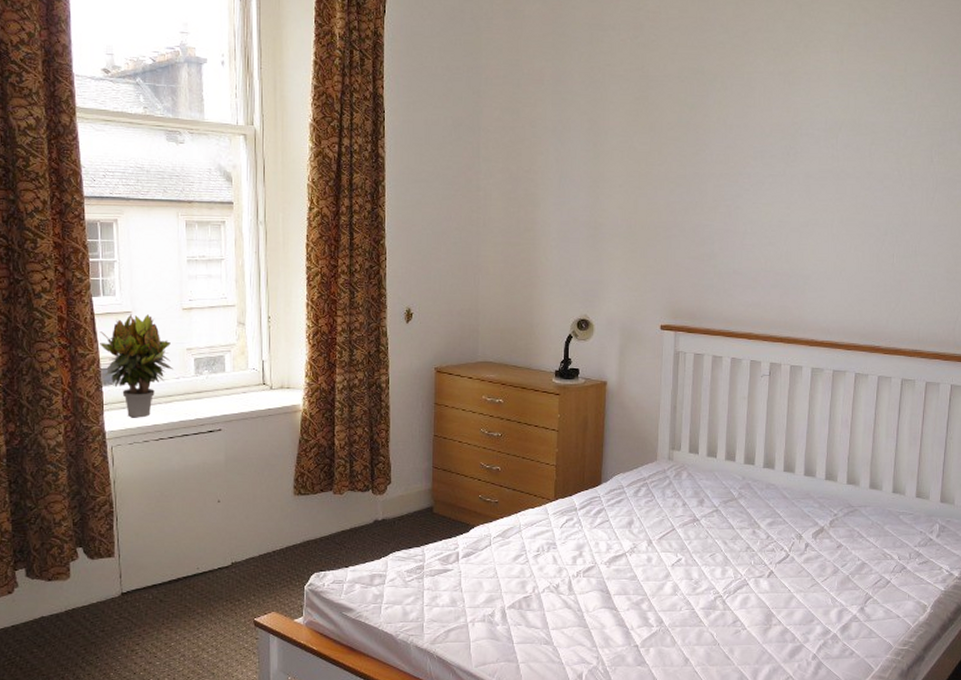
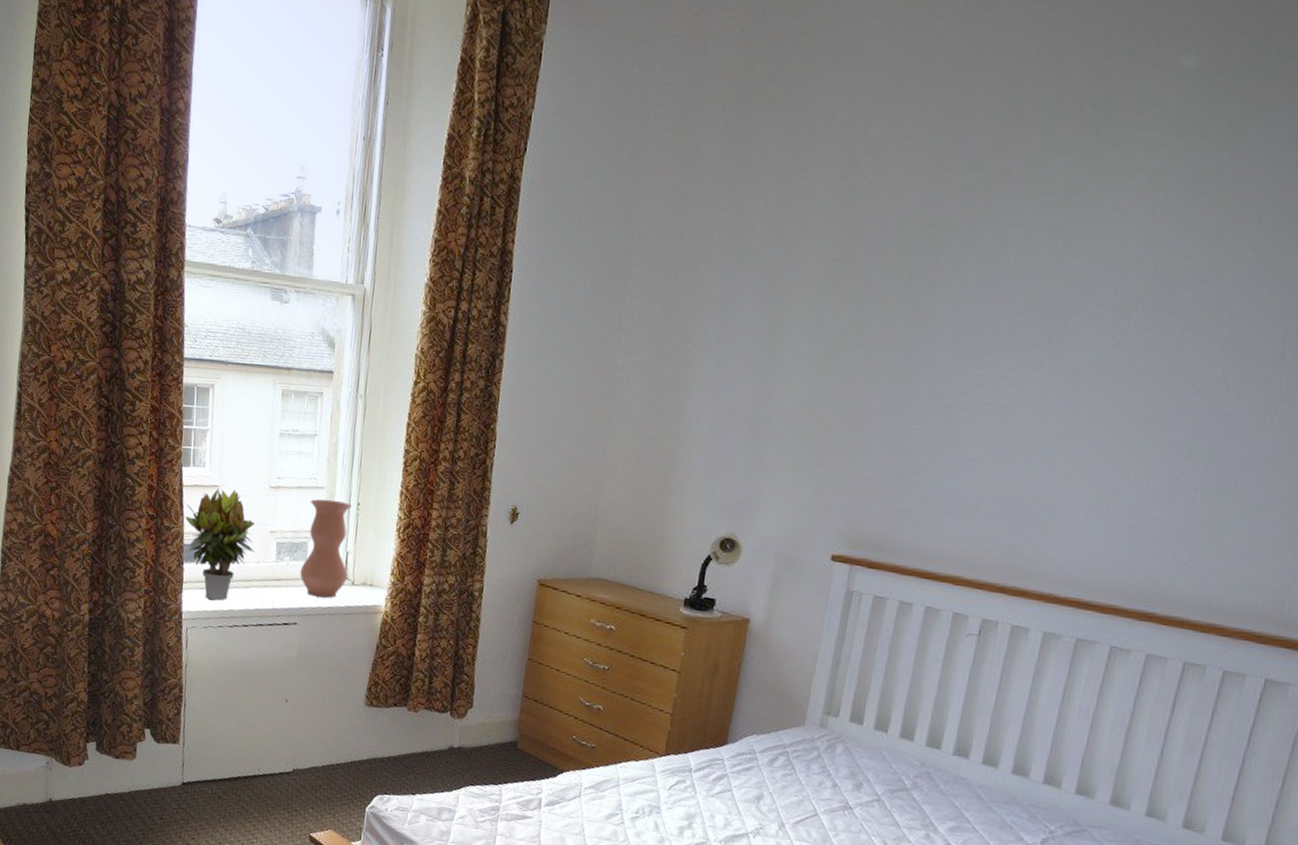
vase: none [220,315,265,403] -> present [300,499,352,598]

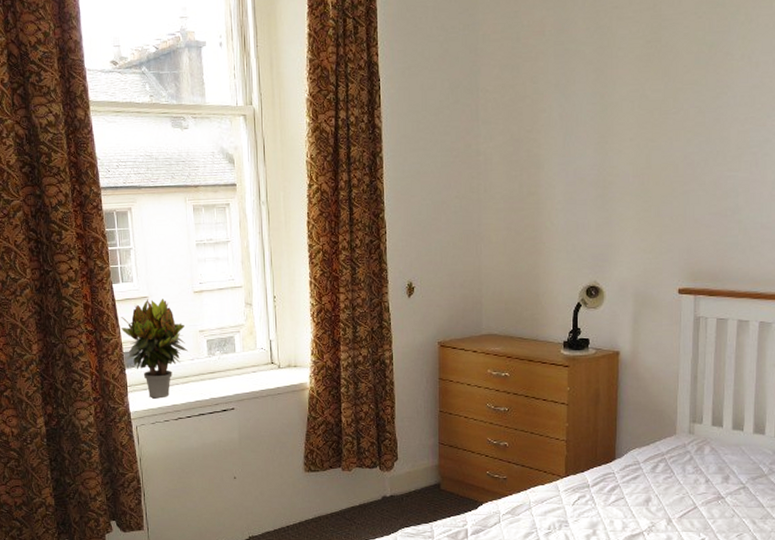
vase: present [300,499,352,598] -> none [231,296,273,383]

